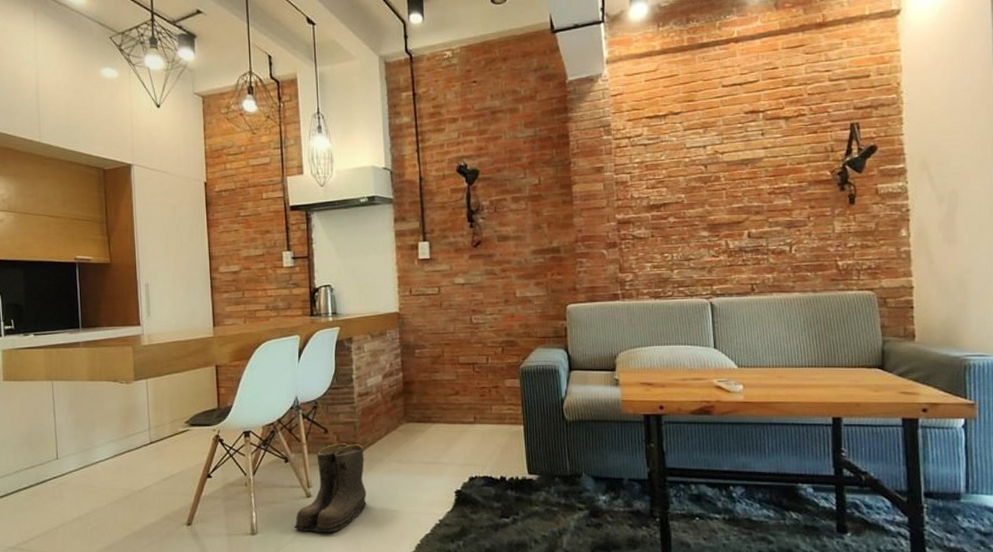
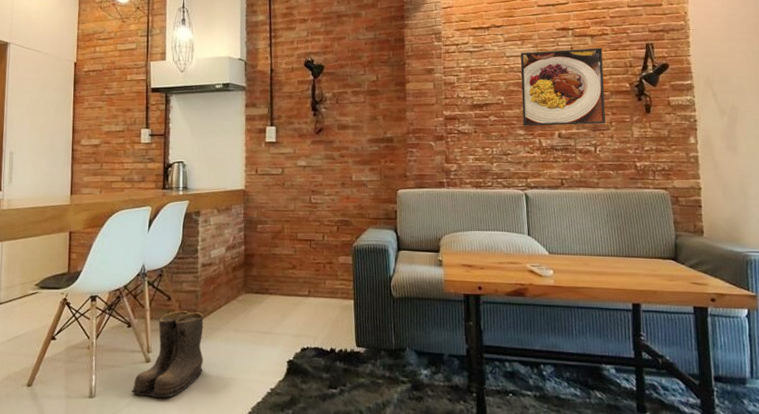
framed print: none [703,131,803,227] -> present [520,47,606,126]

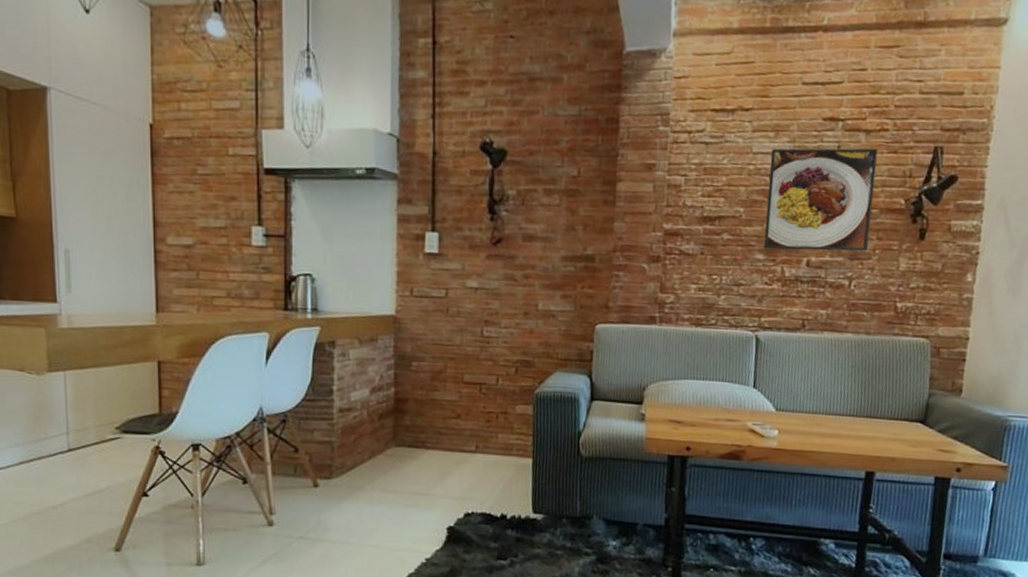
boots: present [132,311,205,398] -> none [251,465,344,568]

